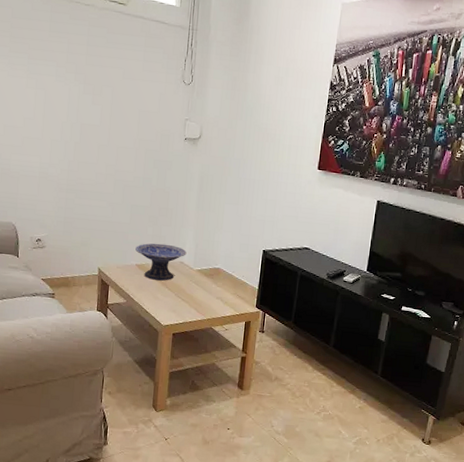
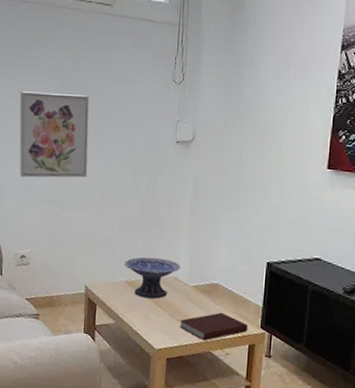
wall art: none [34,82,103,168] -> present [19,91,90,178]
notebook: none [184,293,246,318] -> present [179,312,249,341]

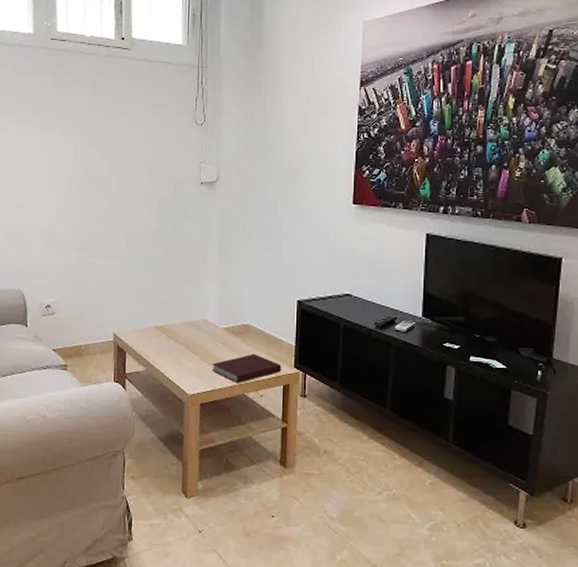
wall art: present [19,91,90,178] -> none [39,138,112,225]
decorative bowl: present [125,257,181,299] -> none [153,301,211,343]

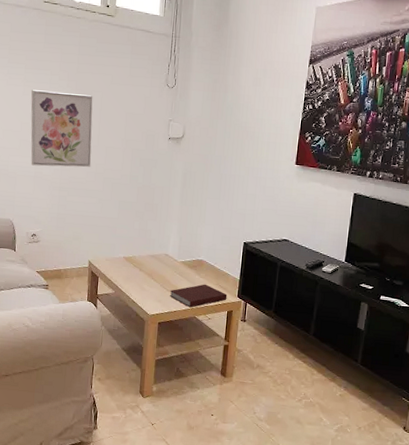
wall art: none [39,138,112,225] -> present [31,90,93,168]

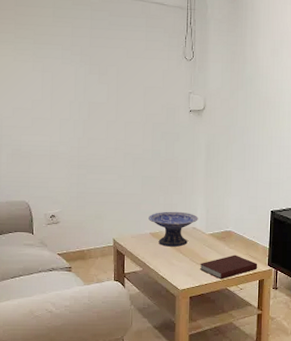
wall art: present [31,90,93,168] -> none [41,65,111,145]
decorative bowl: none [123,236,171,272] -> present [149,211,198,247]

